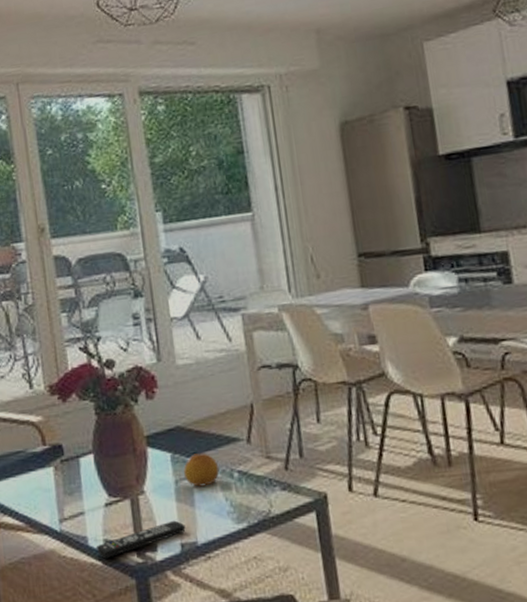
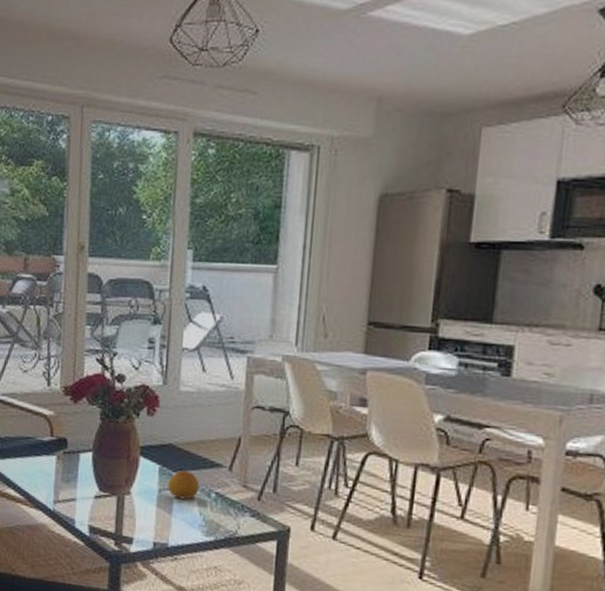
remote control: present [95,520,186,559] -> none [81,521,161,541]

